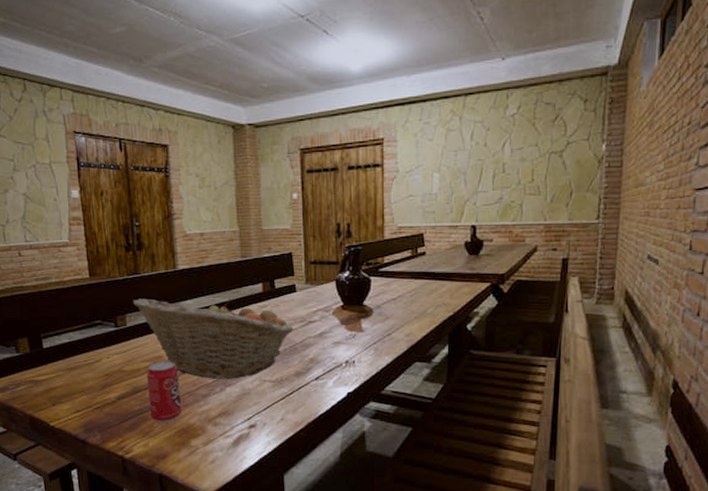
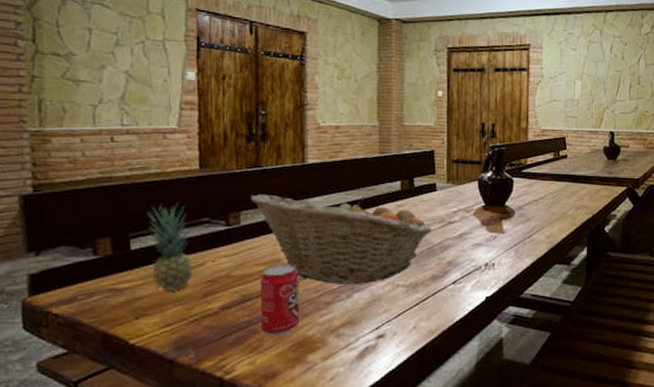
fruit: none [53,307,92,383] -> present [148,203,192,292]

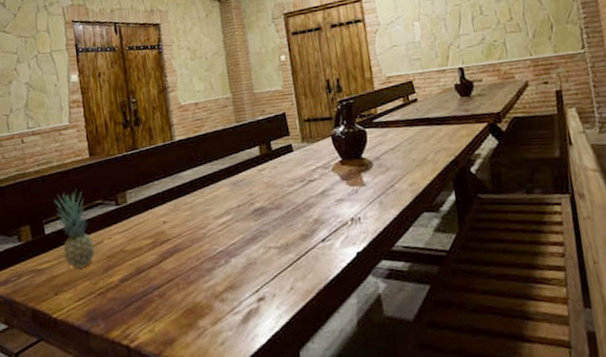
fruit basket: present [251,194,432,286] -> none [133,164,295,251]
beverage can: present [260,265,300,336] -> none [149,236,187,304]

